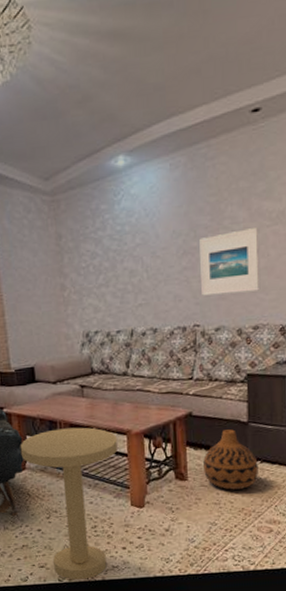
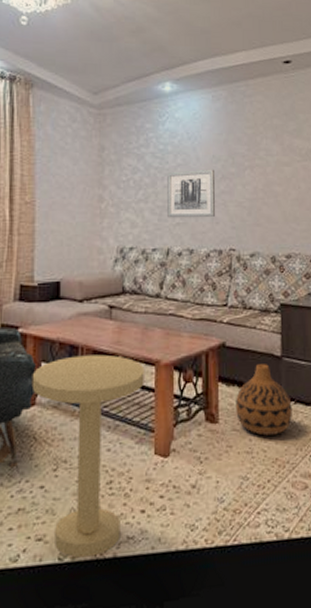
wall art: none [126,245,178,300] -> present [167,169,216,218]
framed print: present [199,228,261,296] -> none [237,161,293,221]

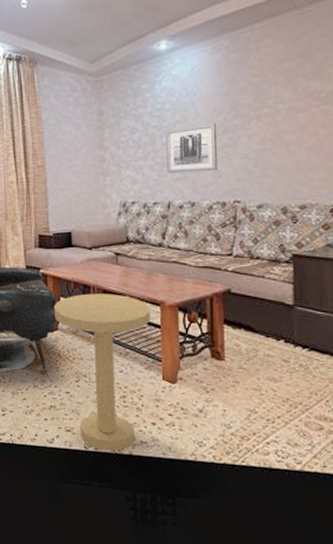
vase: present [235,364,292,436] -> none [241,311,306,377]

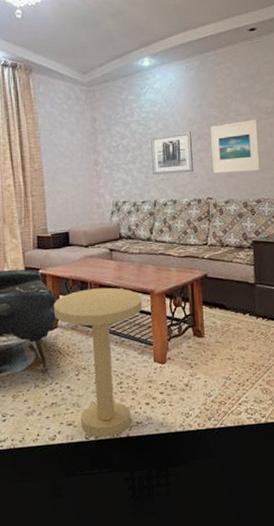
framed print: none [241,107,308,173] -> present [210,120,261,174]

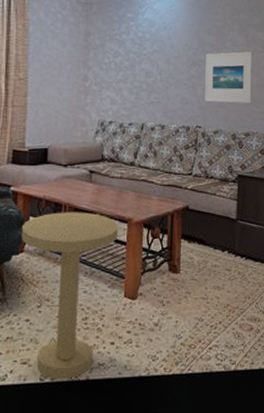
wall art: present [150,131,194,175] -> none [143,55,187,99]

